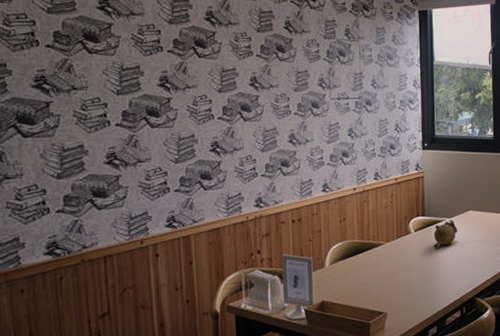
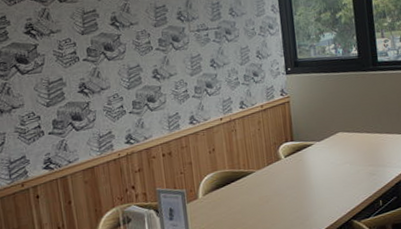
teapot: present [433,220,458,249] -> none [304,143,329,173]

